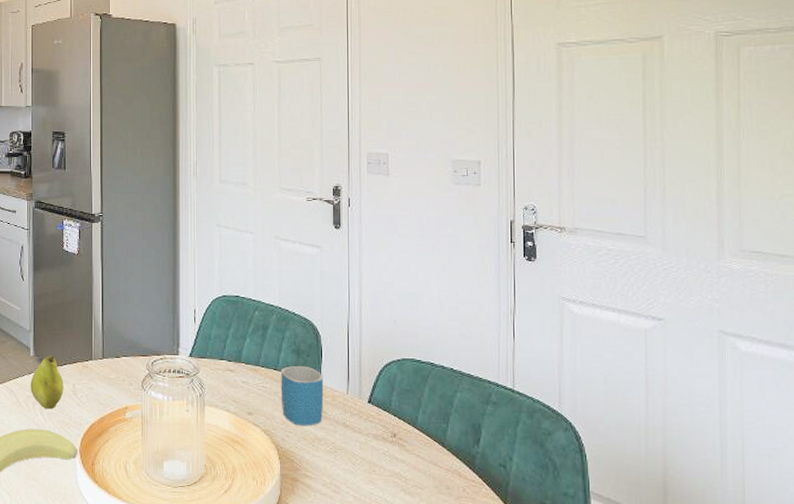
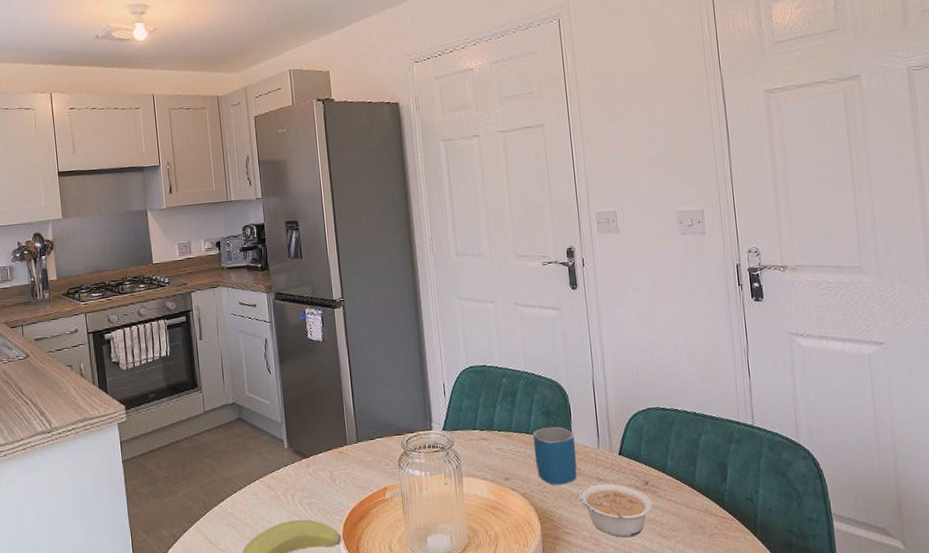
fruit: present [30,356,64,409] -> none [287,446,322,499]
legume: none [323,429,398,489] -> present [579,482,652,538]

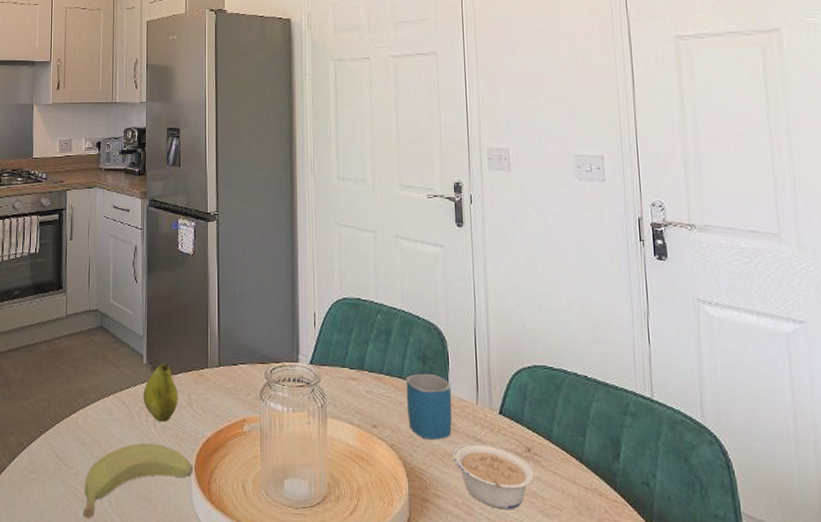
fruit: none [287,446,322,499] -> present [143,363,178,422]

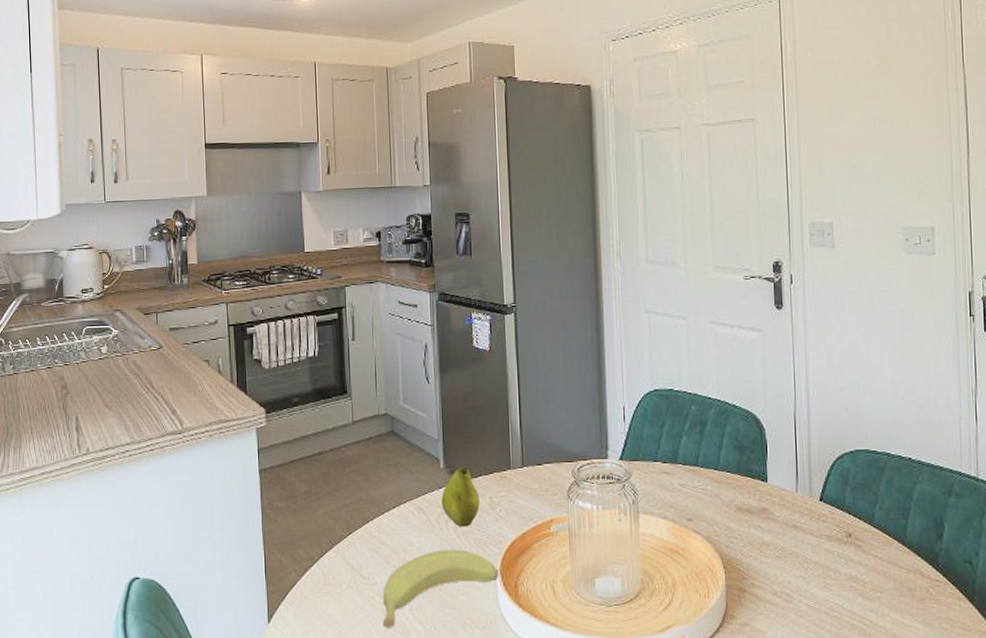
mug: present [406,373,452,440] -> none [722,463,771,530]
legume: present [453,443,534,510] -> none [771,531,855,595]

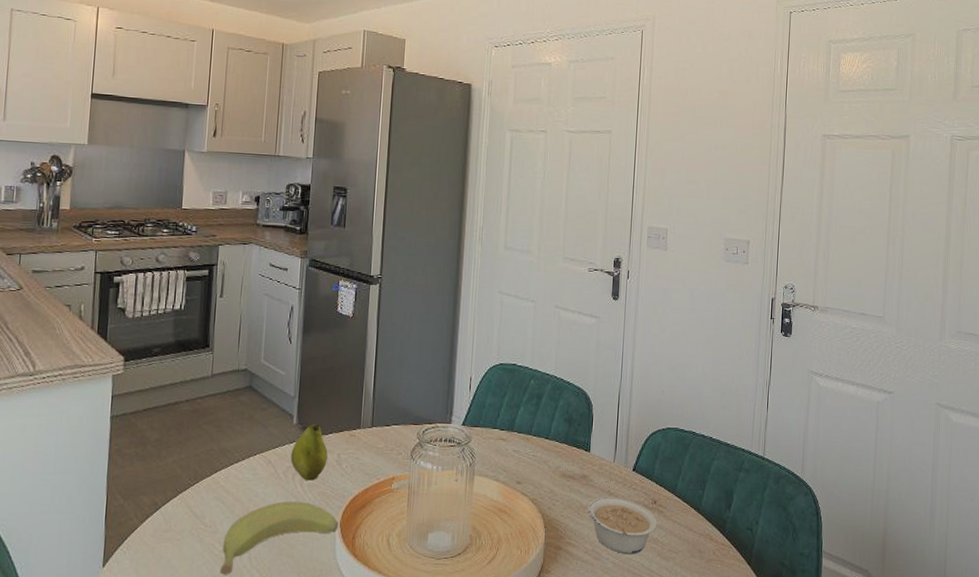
legume: none [771,531,855,595] -> present [588,496,657,555]

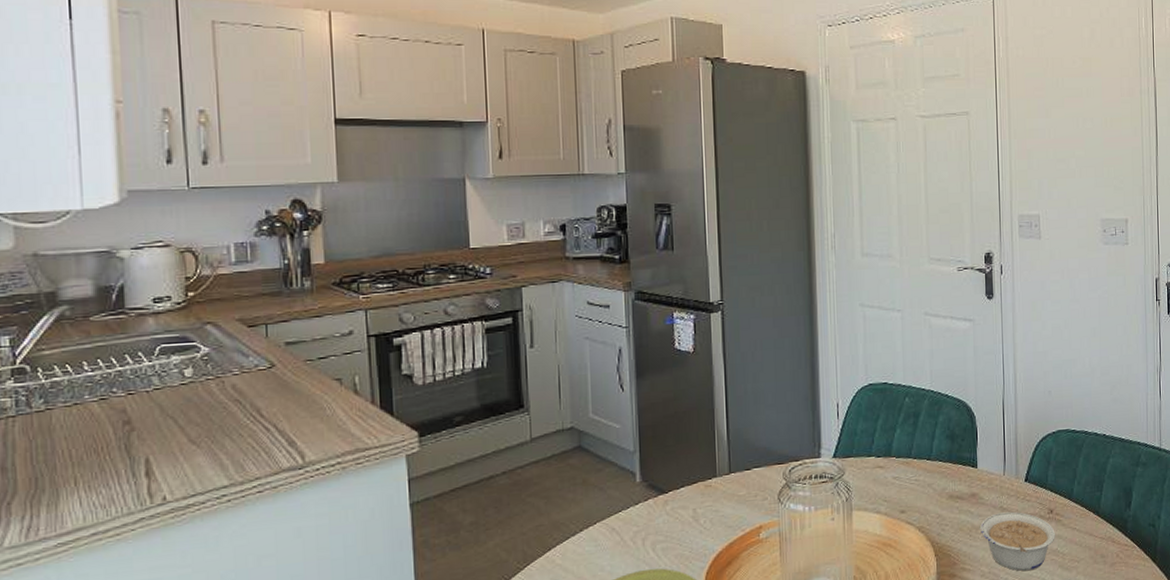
fruit: present [290,424,328,481] -> none [637,479,682,544]

